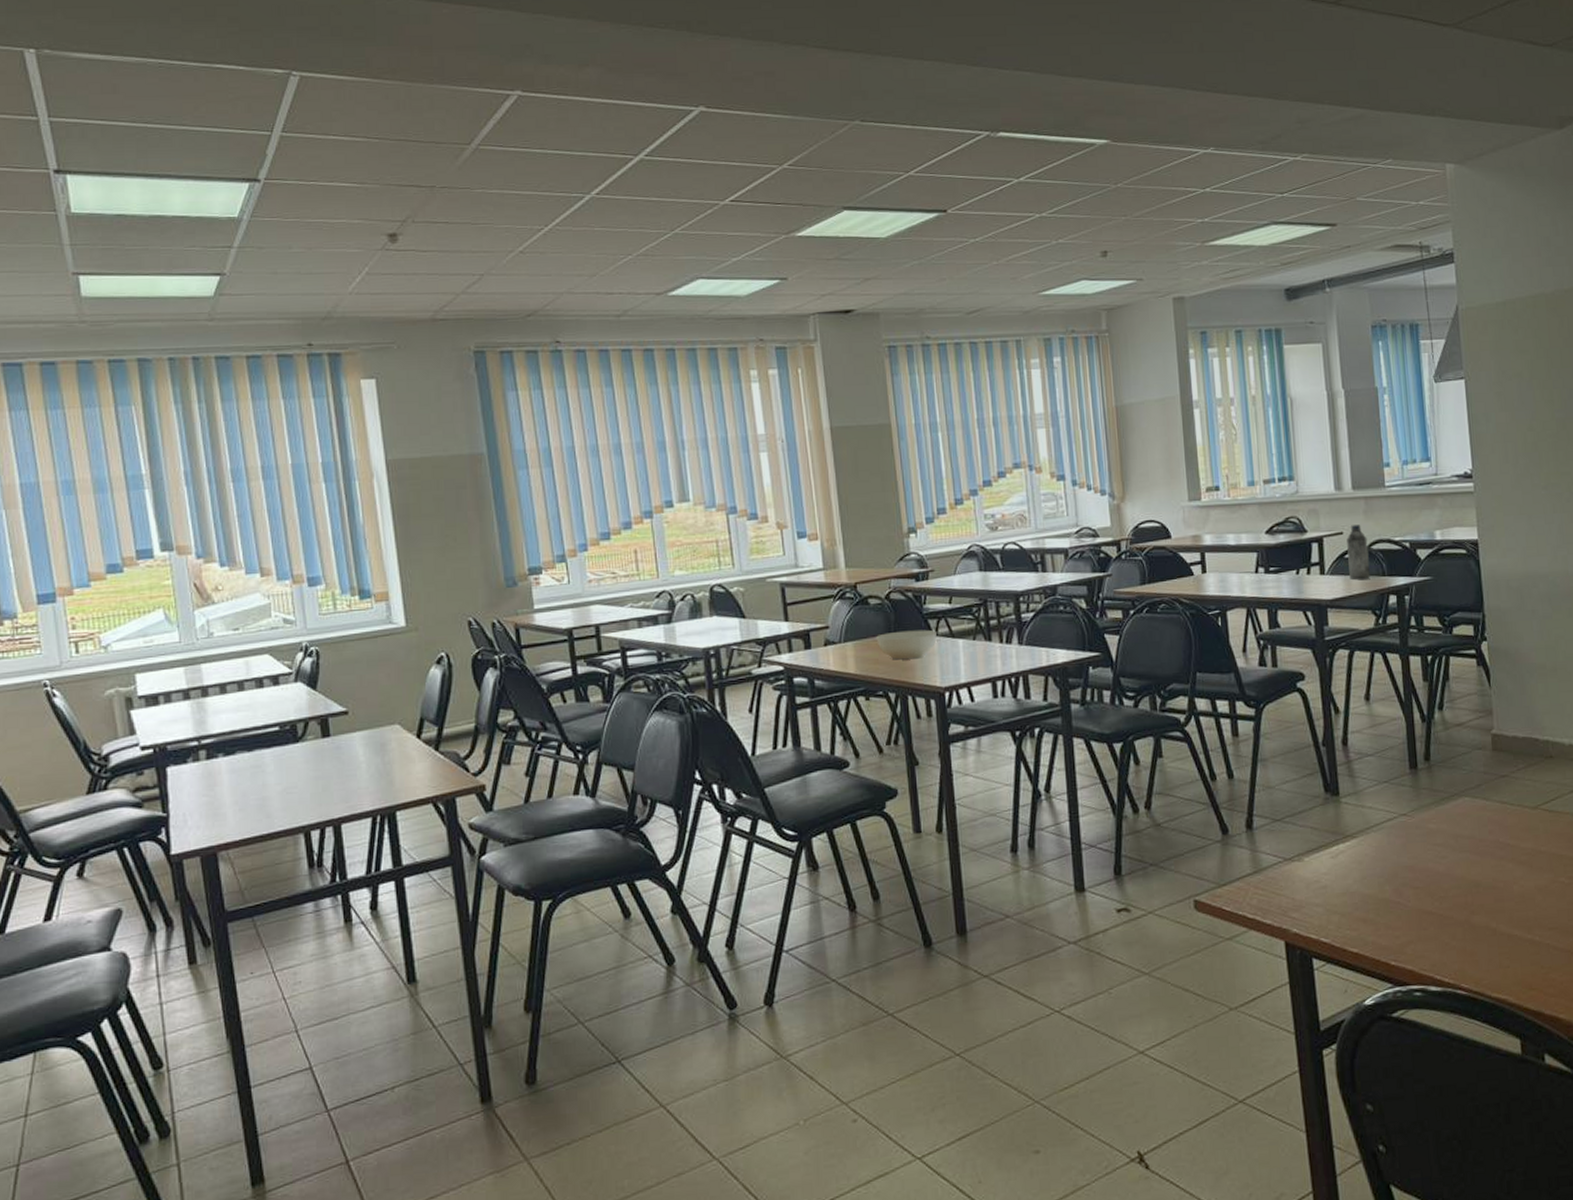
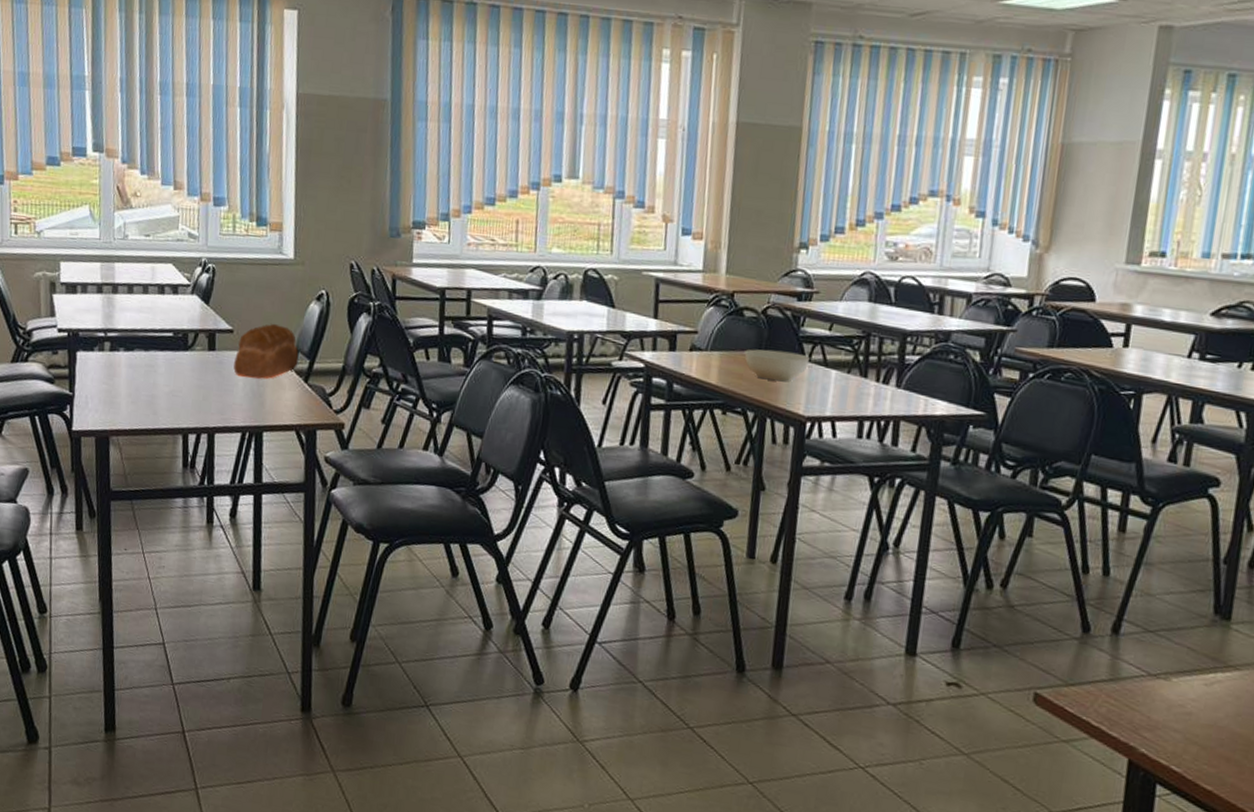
bread: none [353,696,425,758] -> present [233,323,299,378]

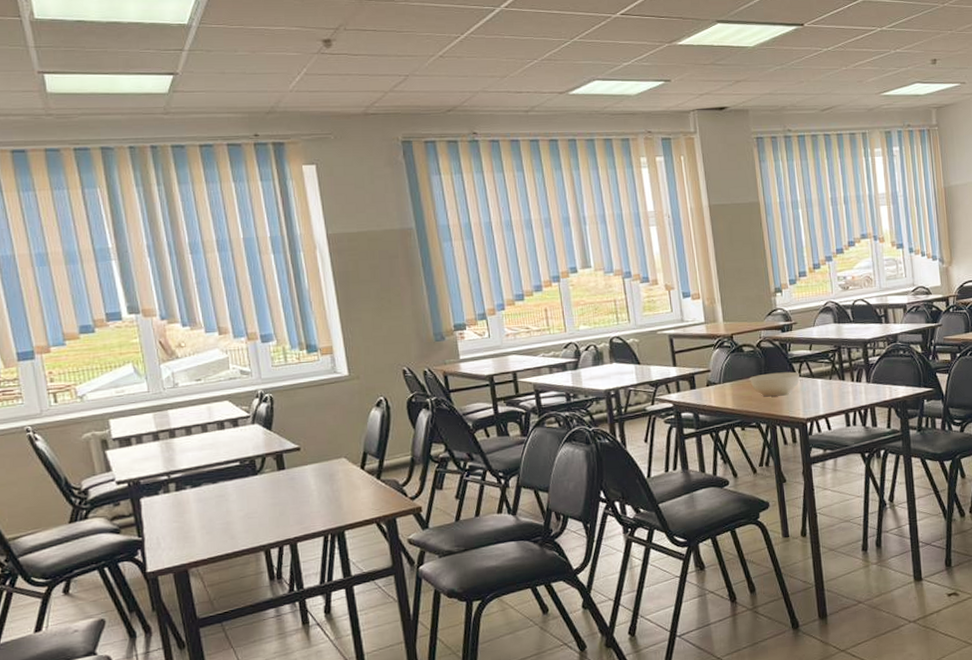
bread: present [233,323,299,378] -> none [305,434,368,487]

